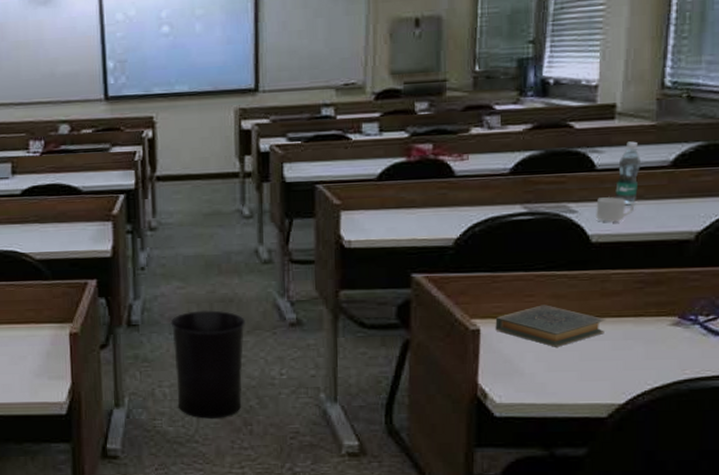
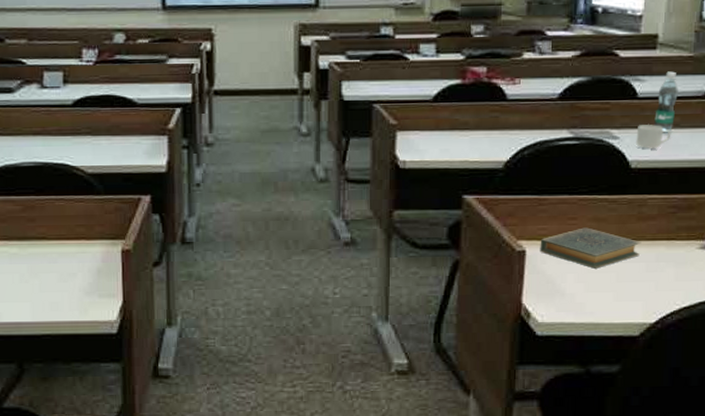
waste bin: present [169,310,246,419] -> none [224,228,301,338]

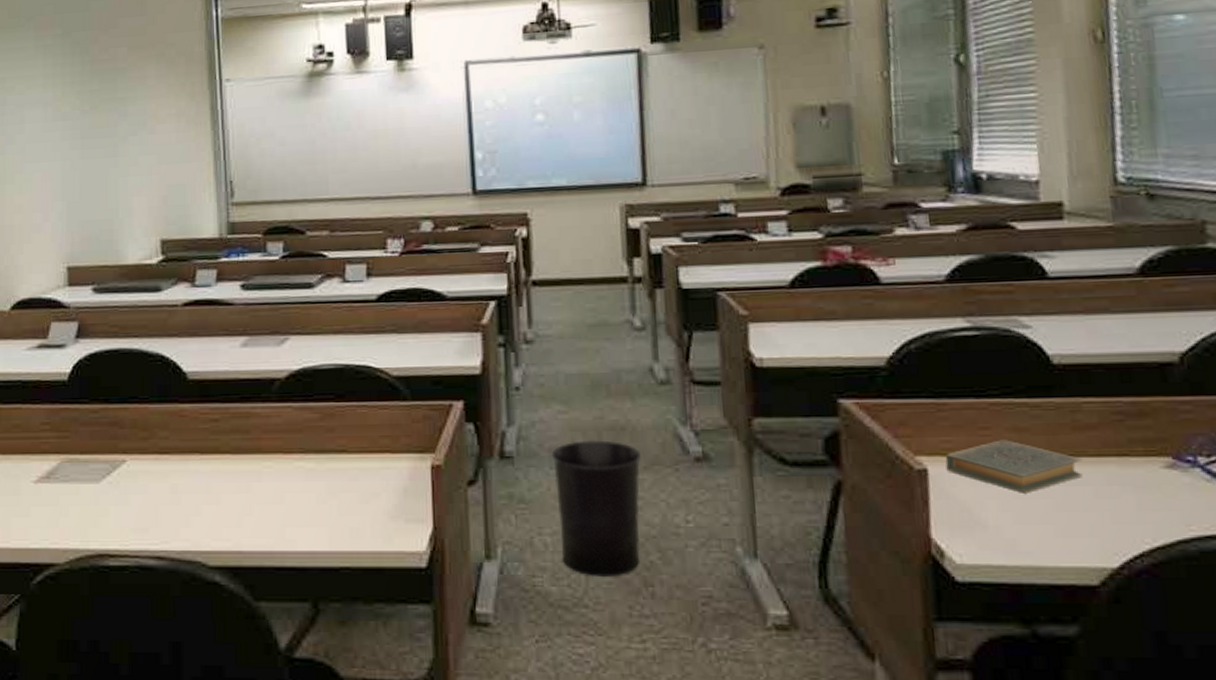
waste bin: none [224,228,301,338] -> present [550,440,642,577]
mug: present [636,125,672,149] -> none [1053,310,1101,340]
bottle: present [654,71,678,131] -> none [1074,245,1102,317]

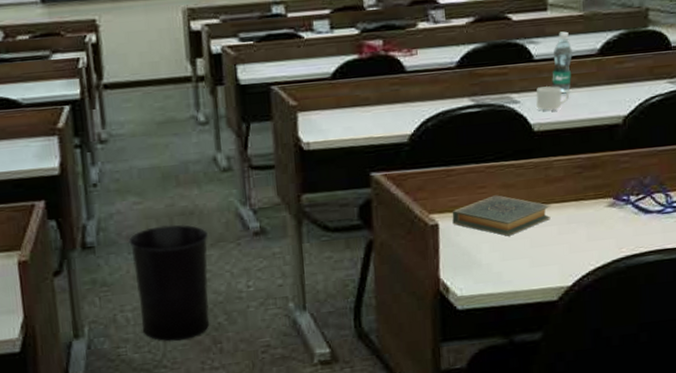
mug: none [1053,310,1101,340] -> present [536,86,570,111]
bottle: none [1074,245,1102,317] -> present [552,31,573,91]

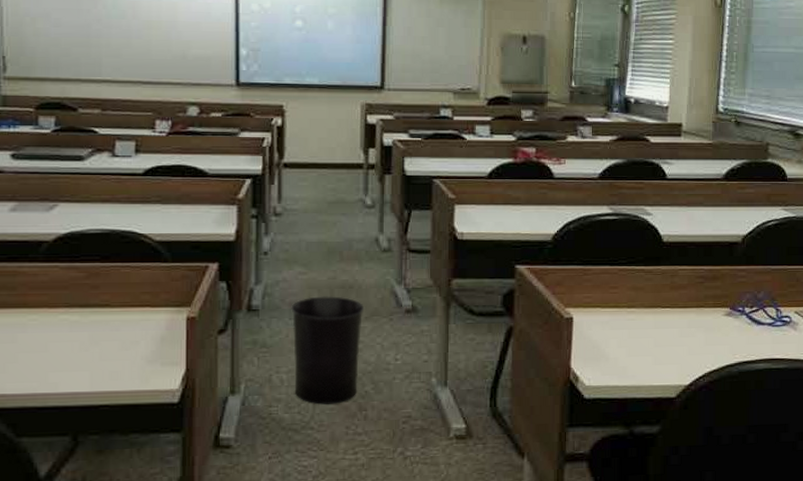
hardback book: present [452,195,551,236] -> none [586,296,675,334]
mug: present [536,86,570,111] -> none [667,203,697,224]
bottle: present [552,31,573,91] -> none [682,156,701,208]

